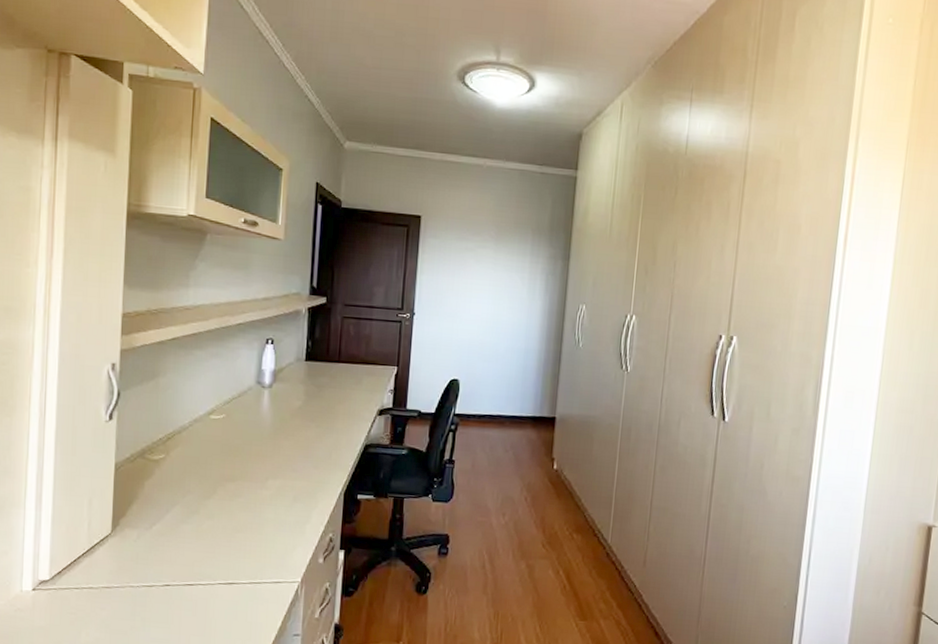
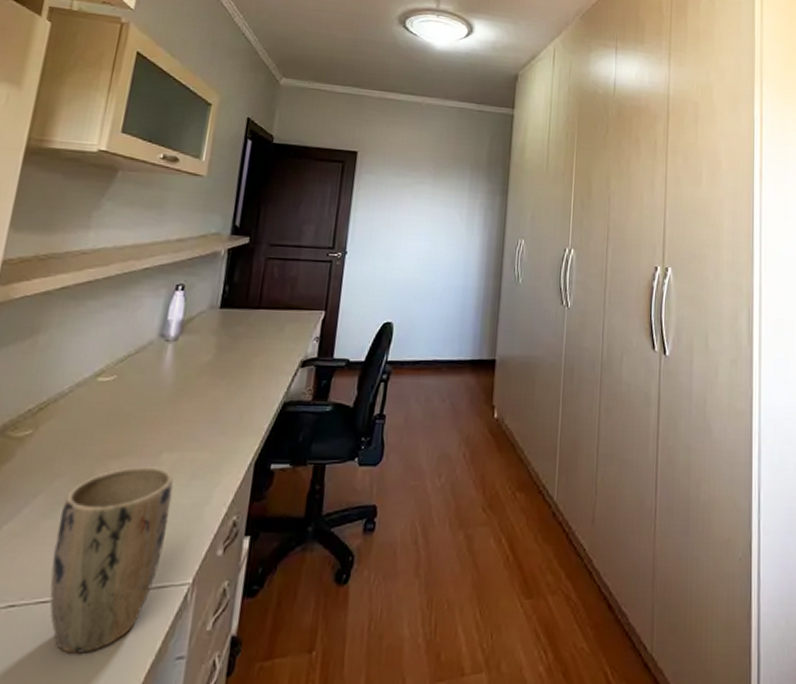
plant pot: none [192,489,280,624] -> present [50,467,174,654]

